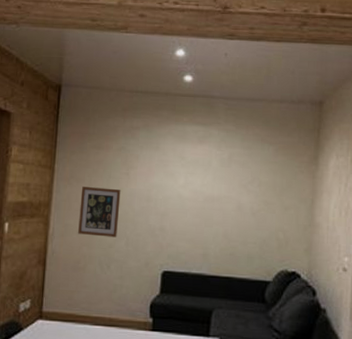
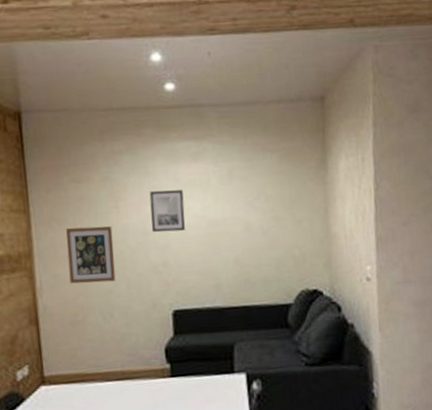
wall art: none [154,164,187,202] -> present [149,190,185,233]

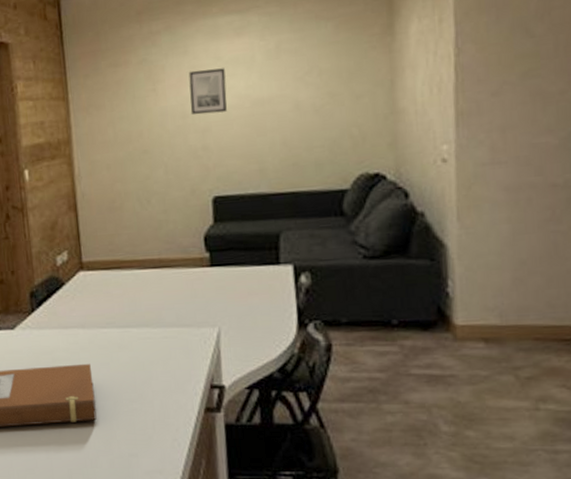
wall art: present [66,226,116,284] -> none [103,110,153,170]

